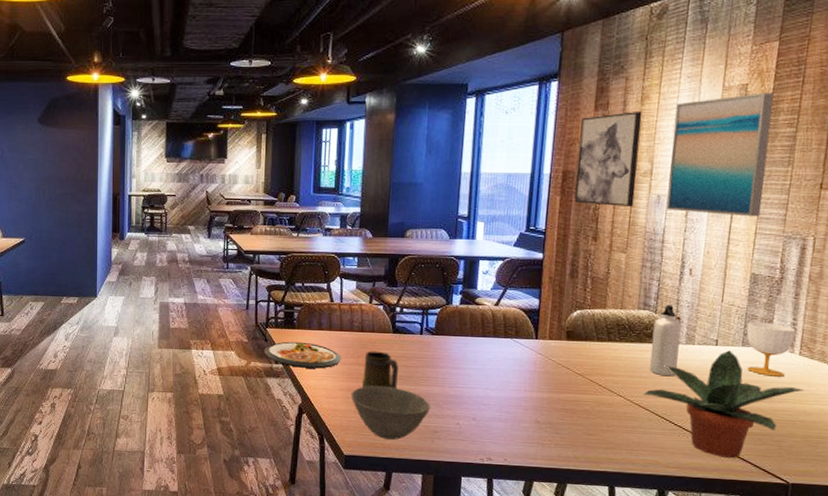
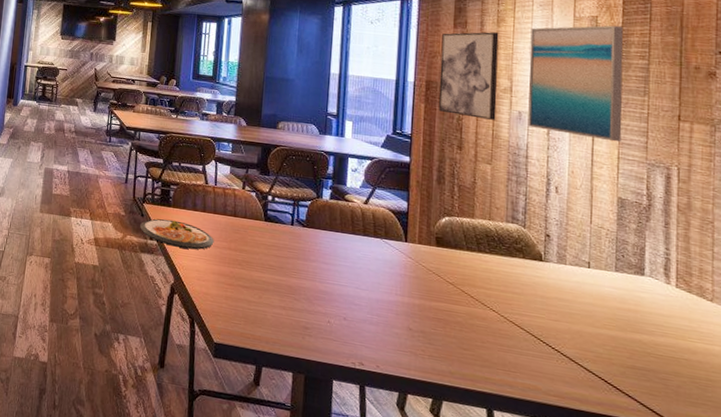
bowl: present [350,385,430,440] -> none [222,272,301,332]
mug: present [361,351,399,389] -> none [233,236,271,279]
potted plant: present [643,350,804,458] -> none [517,274,685,393]
water bottle: present [649,305,682,377] -> none [521,220,552,296]
cup: present [746,322,796,377] -> none [618,246,669,309]

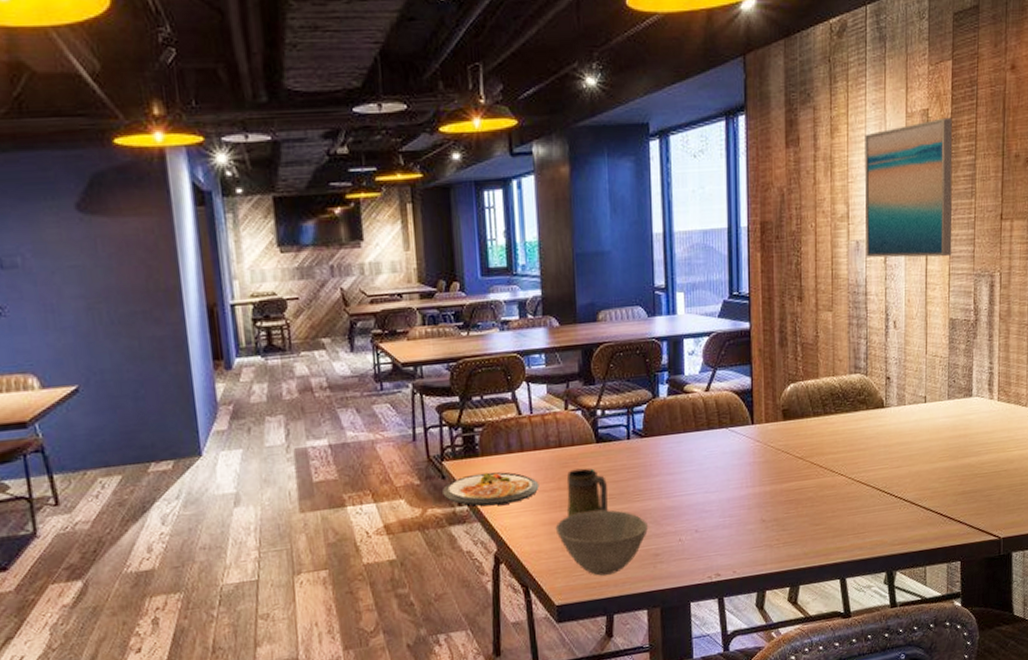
bowl: none [222,272,301,332] -> present [555,510,648,576]
mug: none [233,236,271,279] -> present [566,468,608,517]
wall art: present [439,31,499,120] -> none [774,146,834,259]

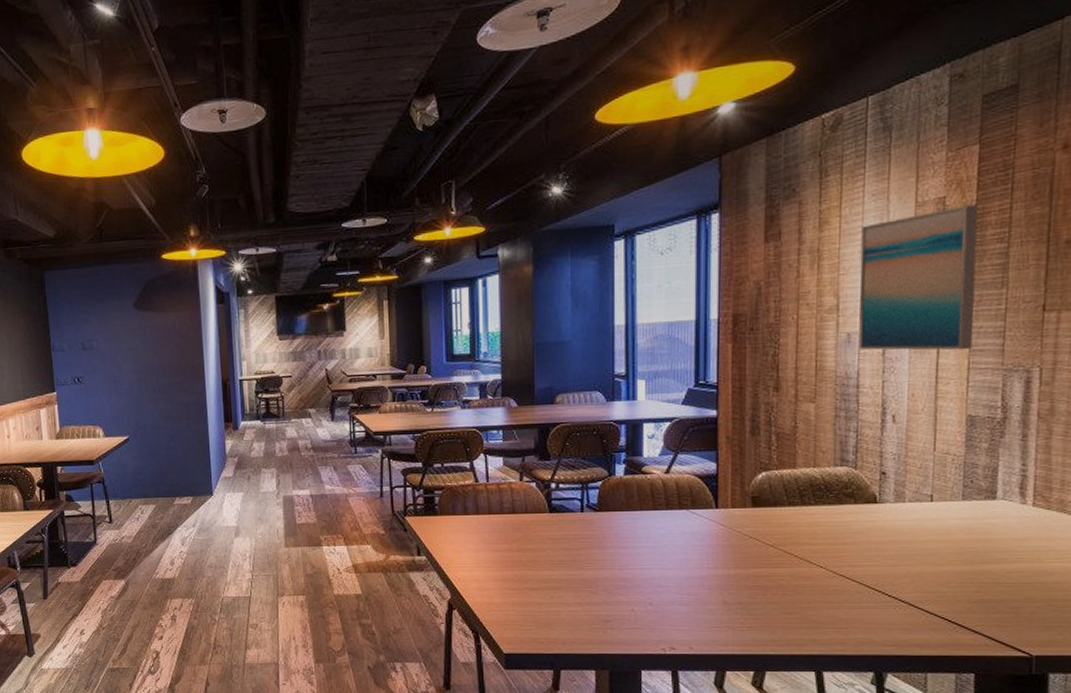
dish: present [443,472,539,507] -> none [404,529,493,559]
bowl: present [555,510,648,576] -> none [506,573,599,633]
mug: present [566,468,608,517] -> none [518,534,560,576]

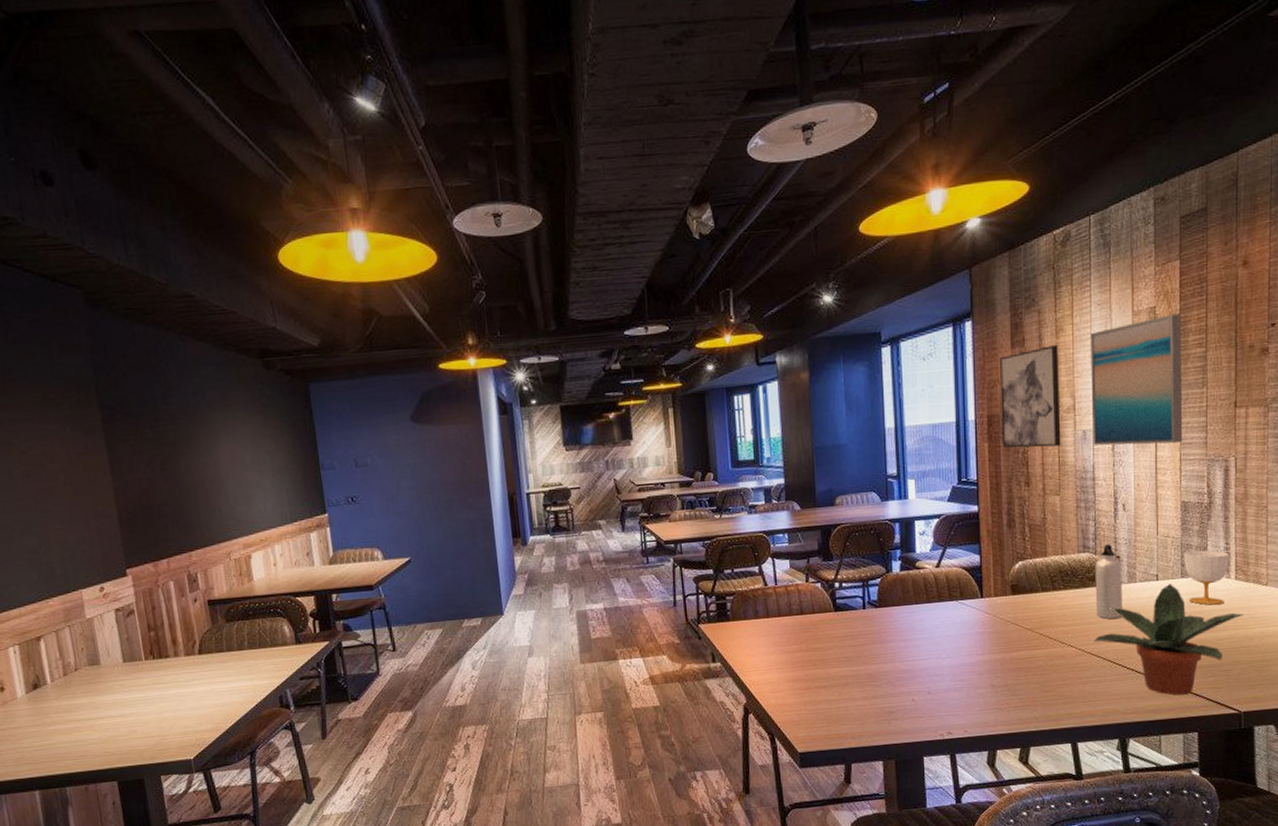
wall art: none [749,239,822,350] -> present [1000,345,1061,448]
potted plant: none [848,506,1042,630] -> present [1093,584,1244,696]
water bottle: none [852,458,888,541] -> present [1095,544,1122,620]
cup: none [966,471,1026,533] -> present [1183,550,1229,605]

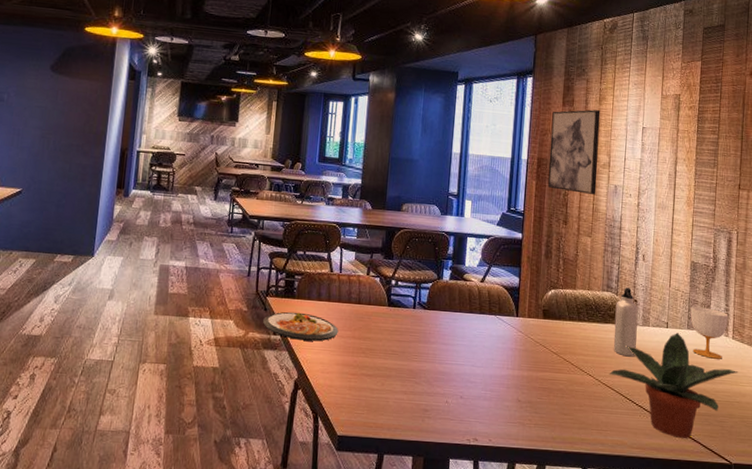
dish: none [699,634,784,664] -> present [263,311,339,342]
wall art: present [1090,313,1183,446] -> none [622,102,700,211]

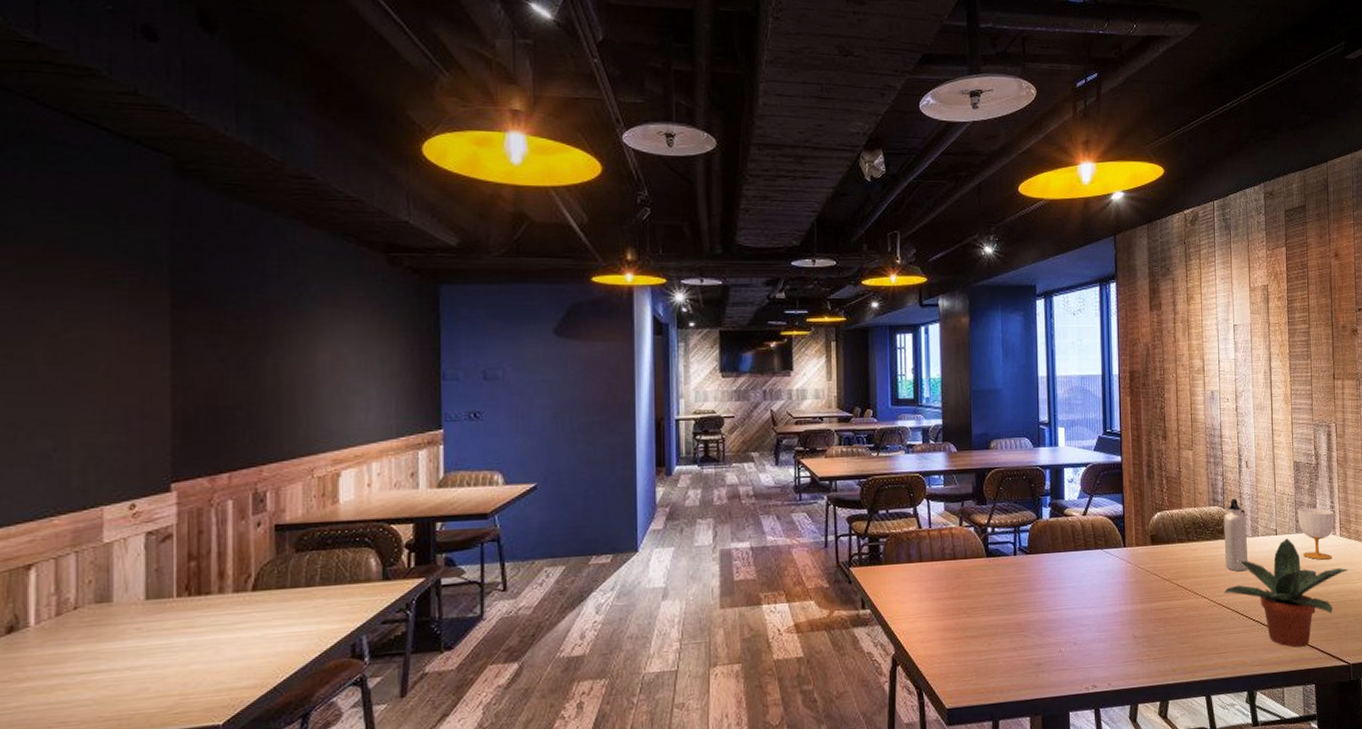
dish: present [263,311,339,342] -> none [849,579,935,611]
wall art: present [548,109,601,195] -> none [1140,312,1193,404]

